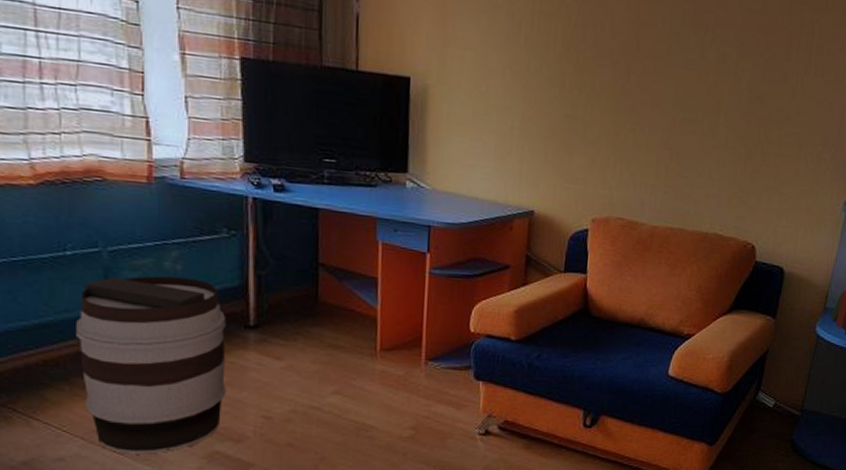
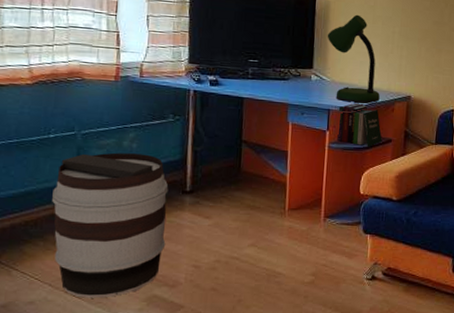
desk lamp: none [425,102,495,219] -> present [327,14,380,104]
books: none [440,218,498,274] -> present [337,103,382,147]

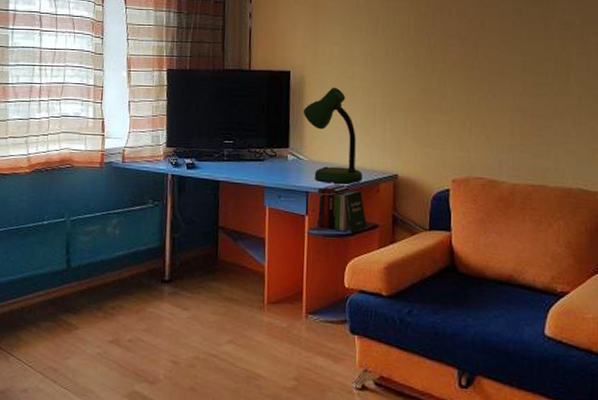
barrel: present [52,152,169,298] -> none [44,239,148,391]

